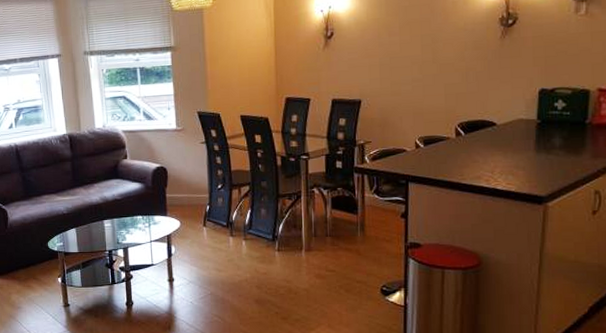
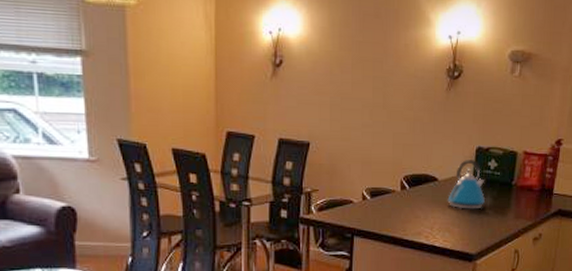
kettle: none [509,101,553,152] -> present [447,158,485,209]

